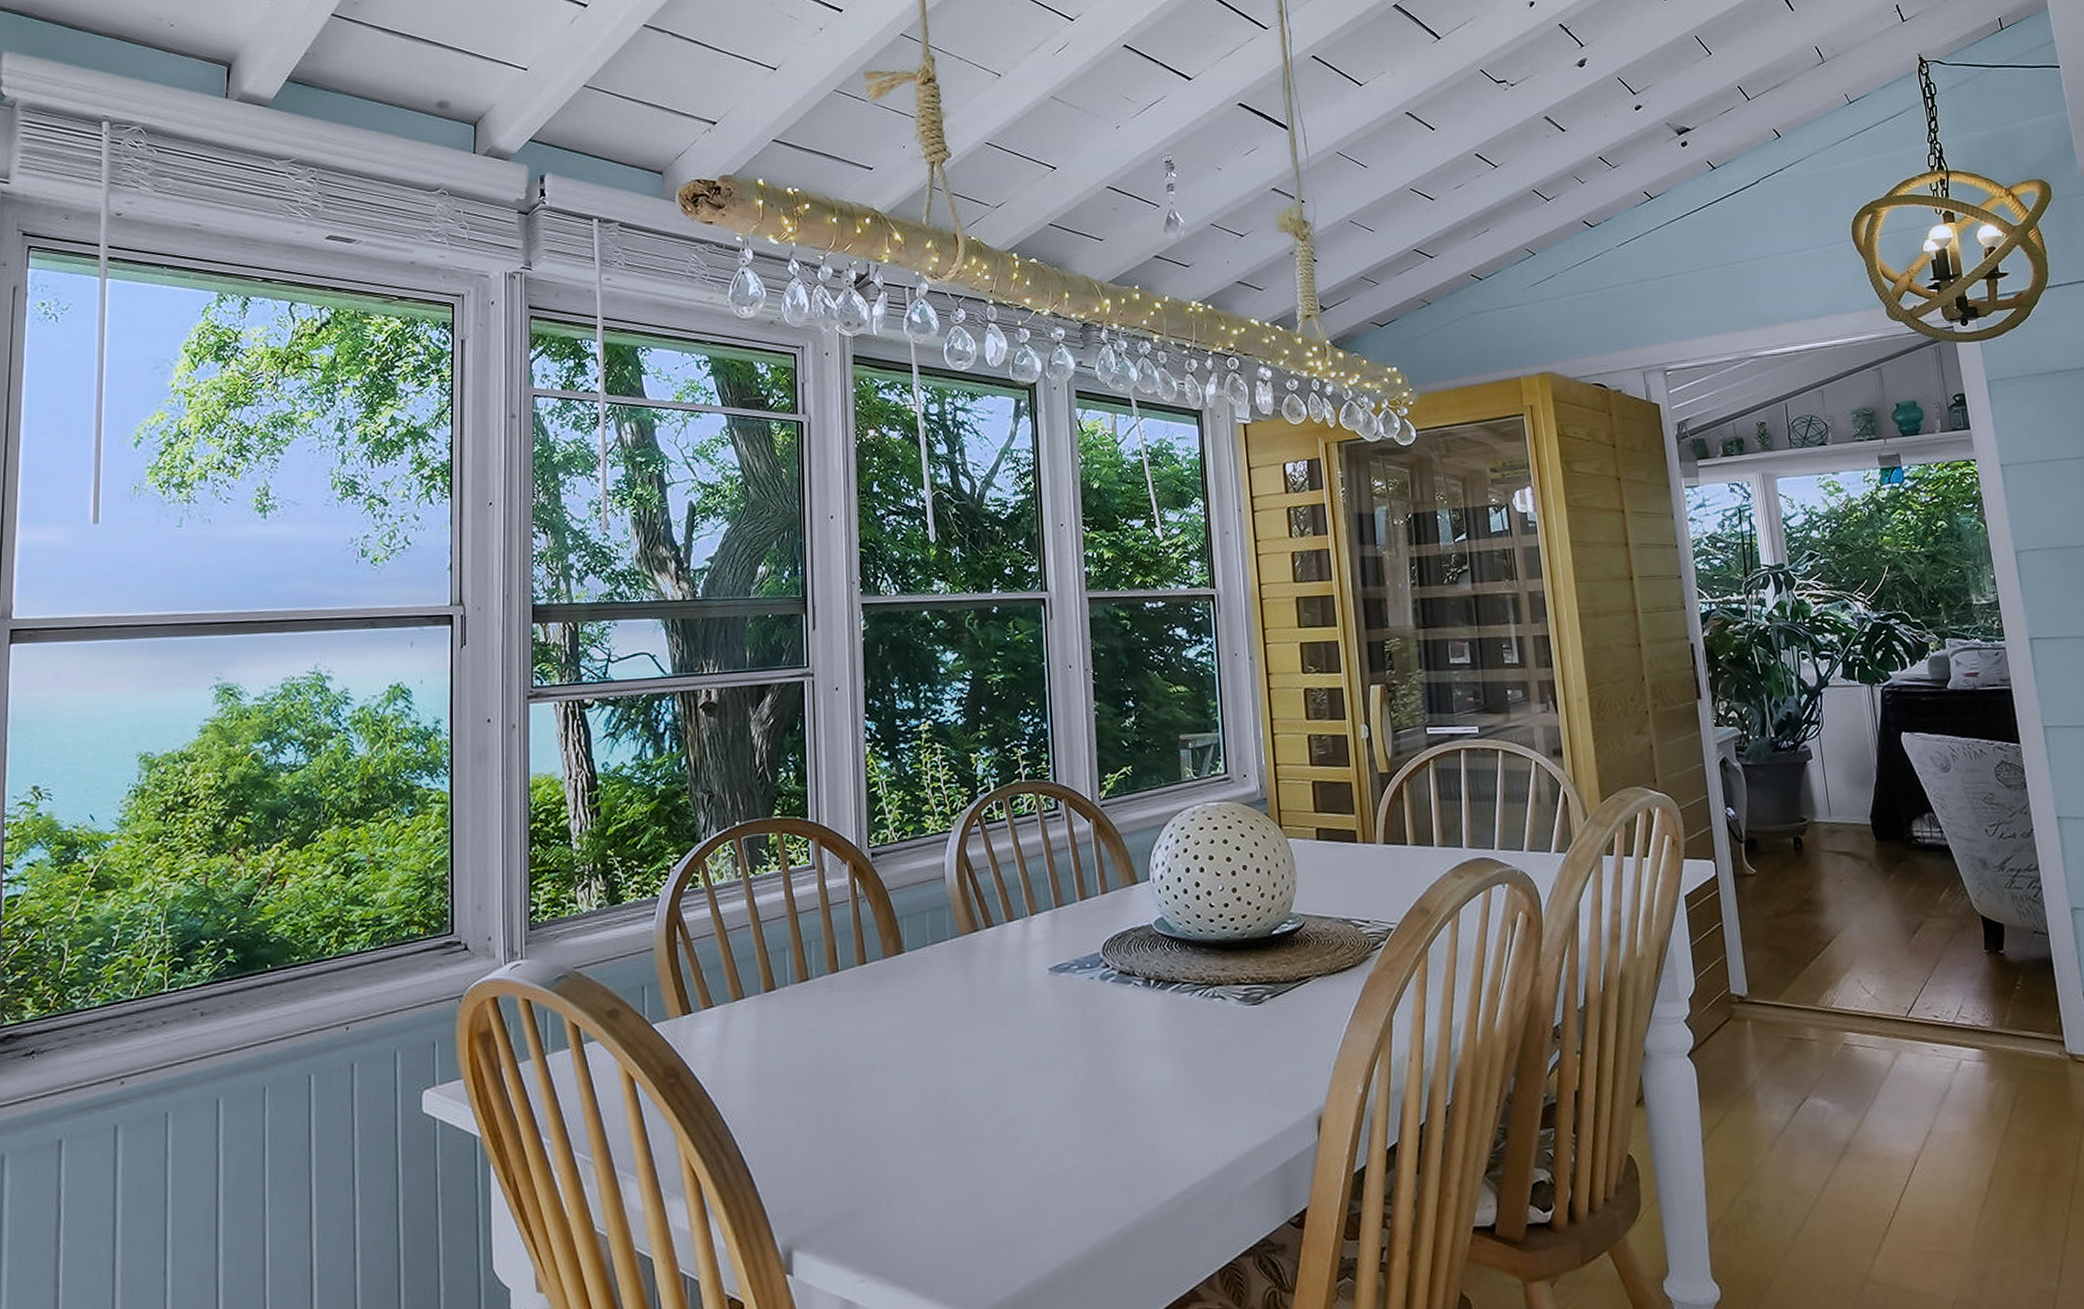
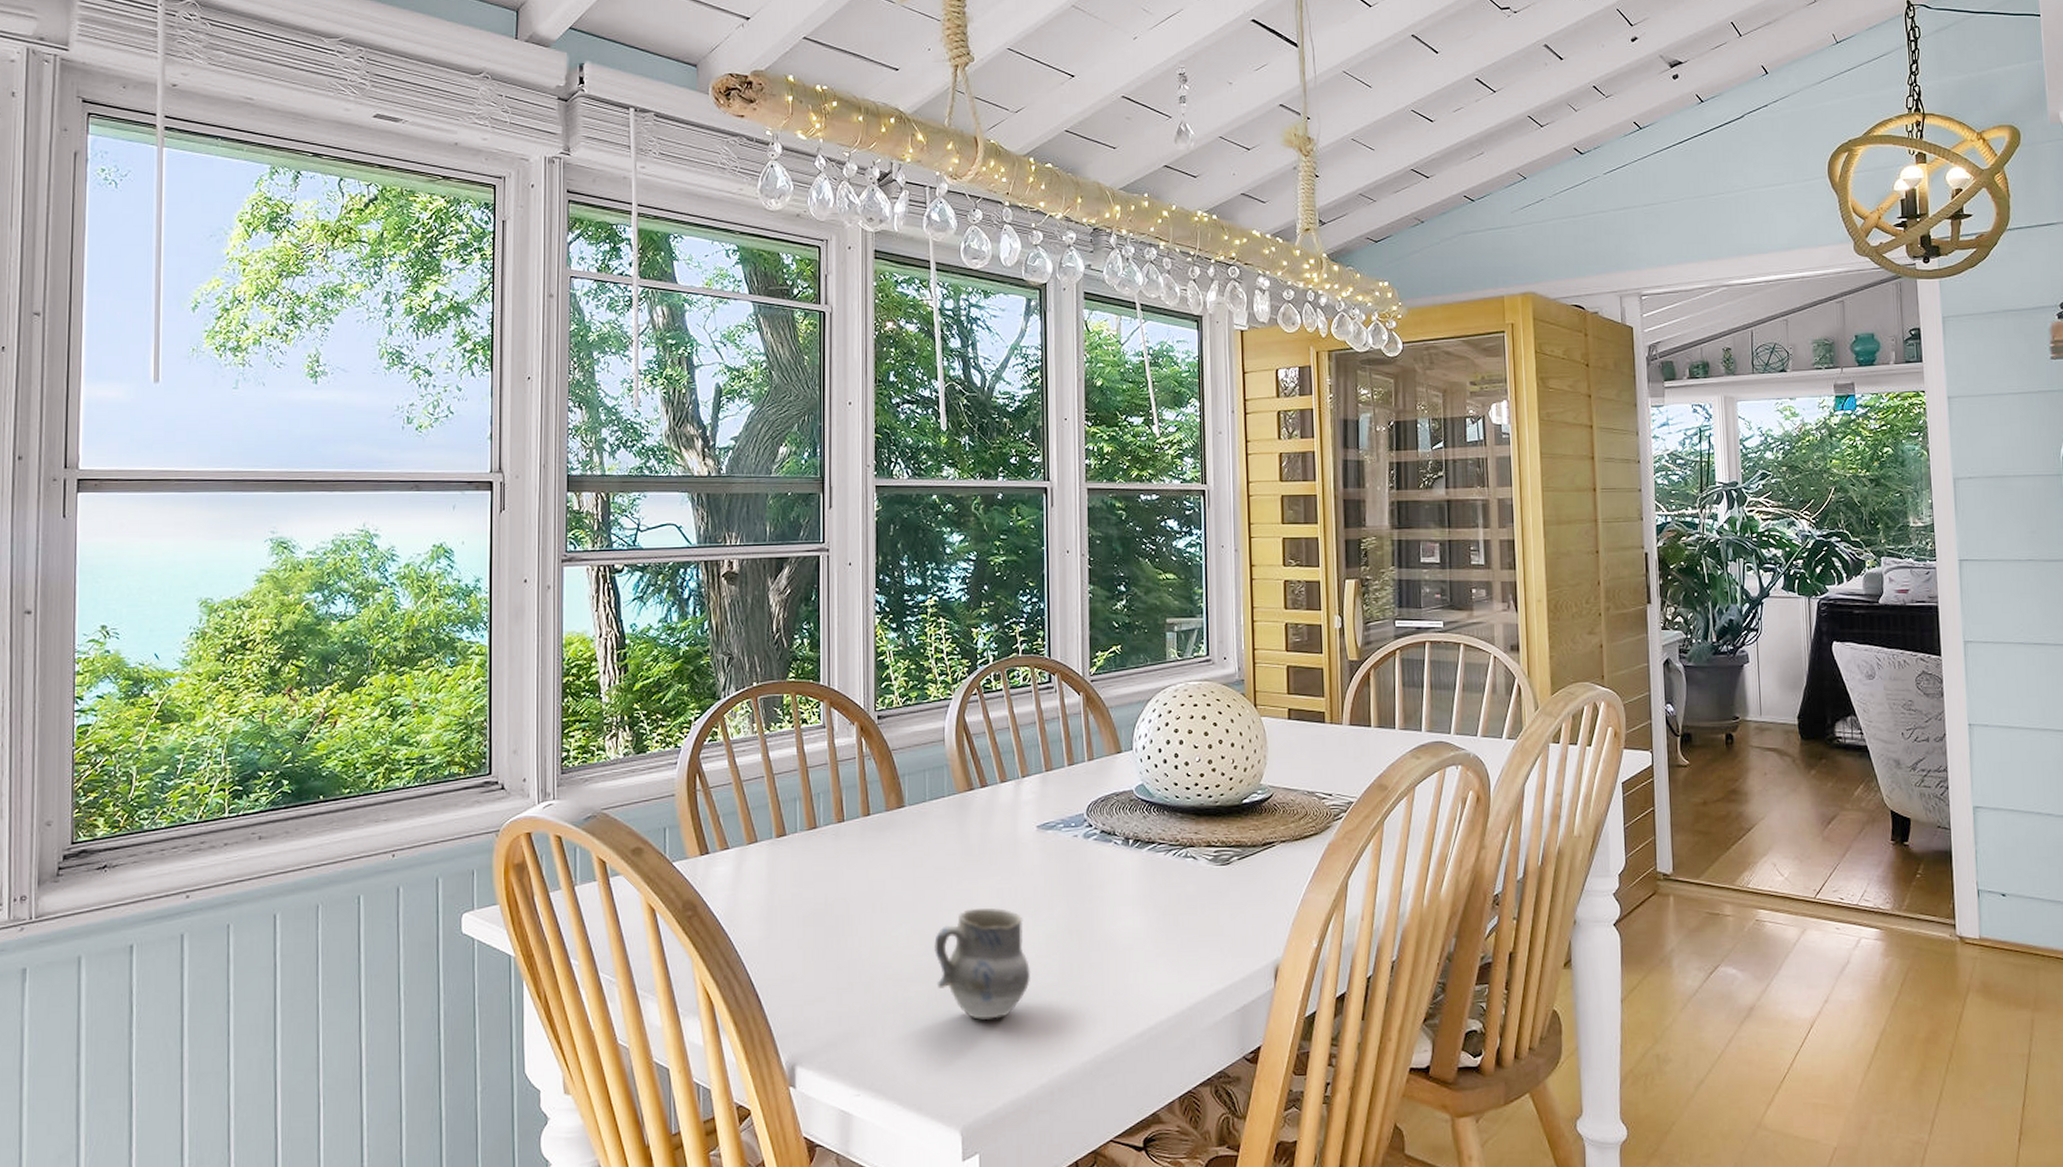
cup: none [941,1062,1050,1189] -> present [934,907,1031,1020]

